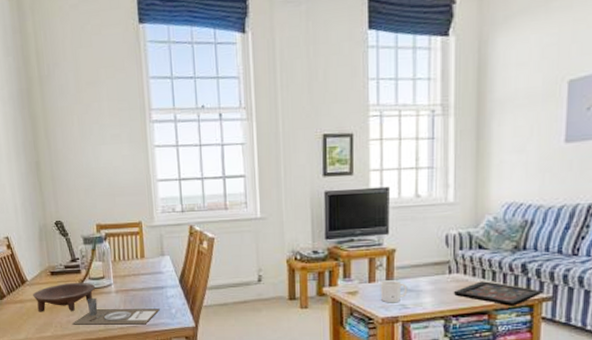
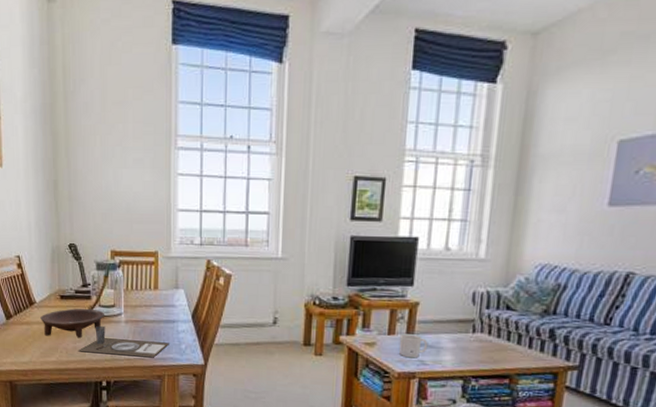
decorative tray: present [453,281,543,306] -> none [475,343,569,372]

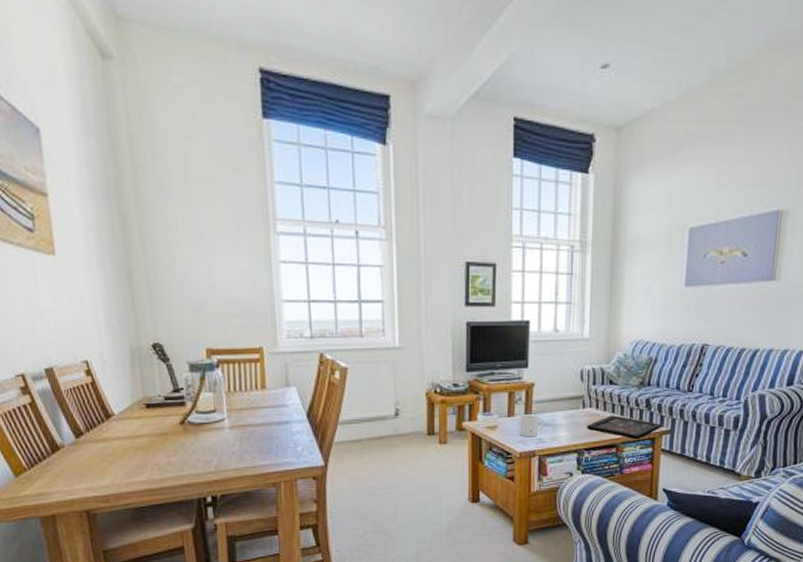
bowl: present [40,308,105,338] -> none [121,416,205,453]
place setting: present [79,325,169,358] -> none [174,434,283,467]
decorative tray: none [475,343,569,372] -> present [586,415,663,439]

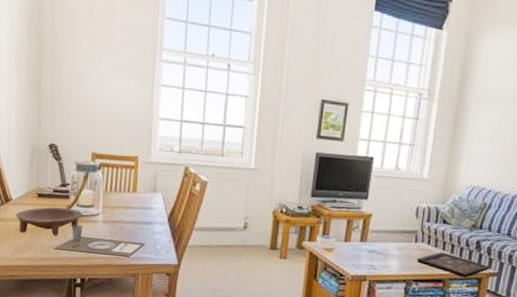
bowl: none [121,416,205,453] -> present [16,206,83,235]
place setting: none [174,434,283,467] -> present [54,224,145,257]
mug: present [518,414,545,438] -> none [353,241,378,264]

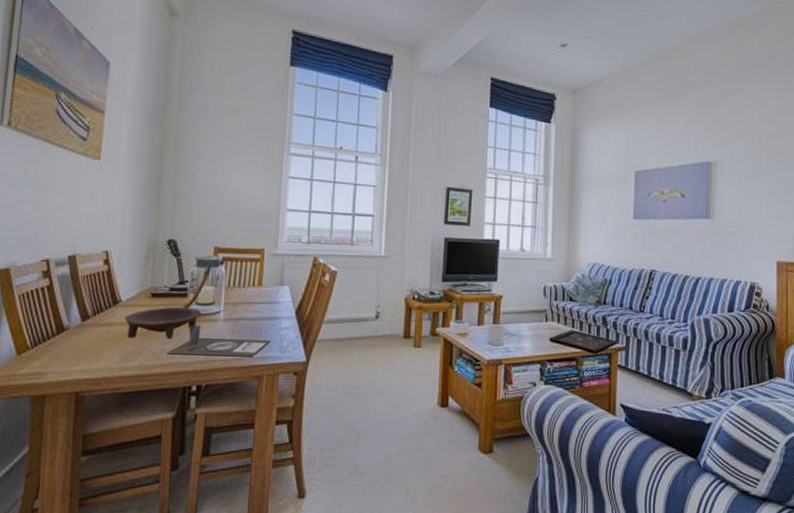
mug: none [353,241,378,264] -> present [487,324,511,346]

